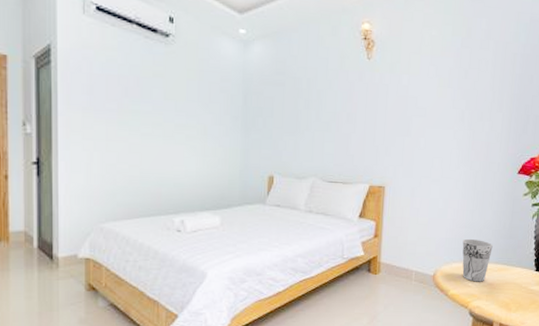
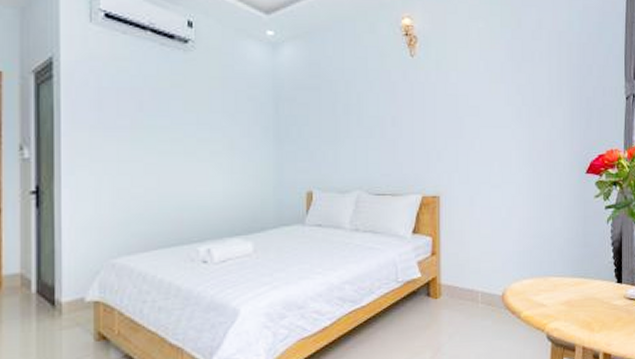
cup: present [462,238,493,282] -> none [532,250,566,300]

